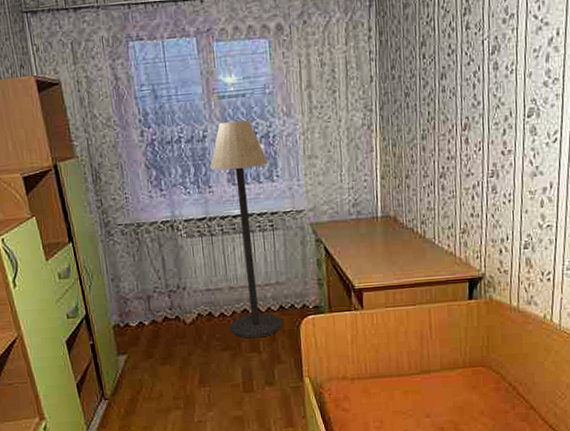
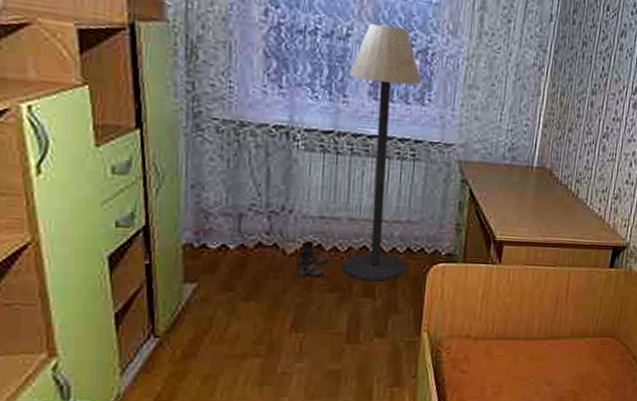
boots: none [196,311,218,341] -> present [298,241,328,277]

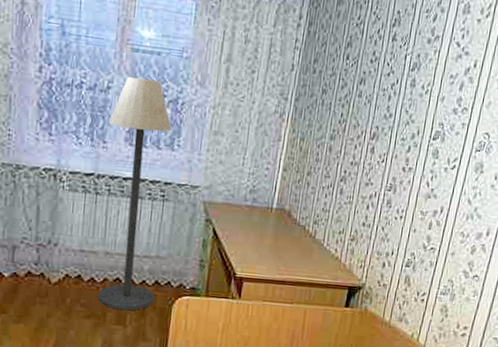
boots: present [298,241,328,277] -> none [60,272,86,305]

